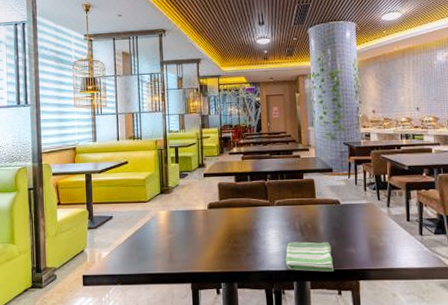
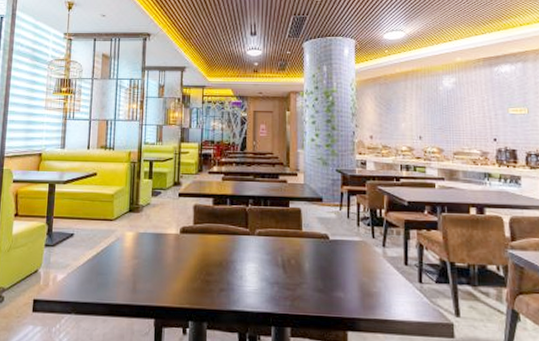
dish towel: present [285,242,335,272] -> none [263,279,319,318]

